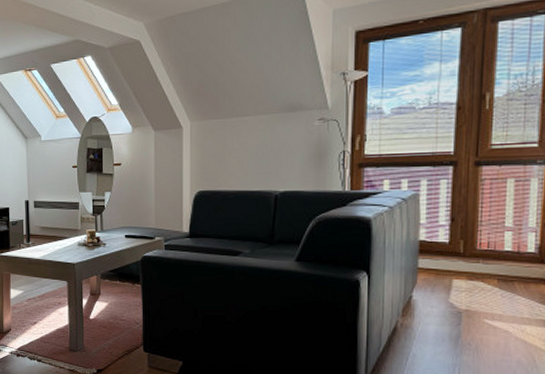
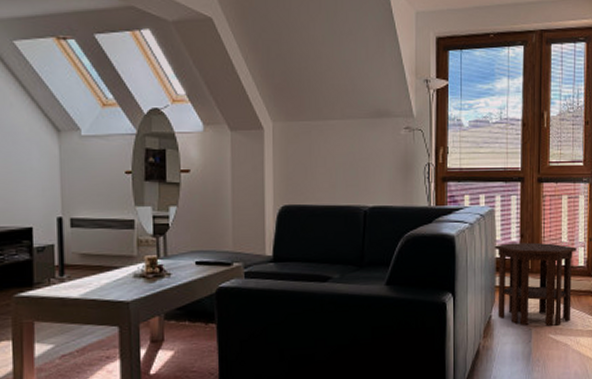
side table: none [417,226,525,311] -> present [494,242,577,326]

